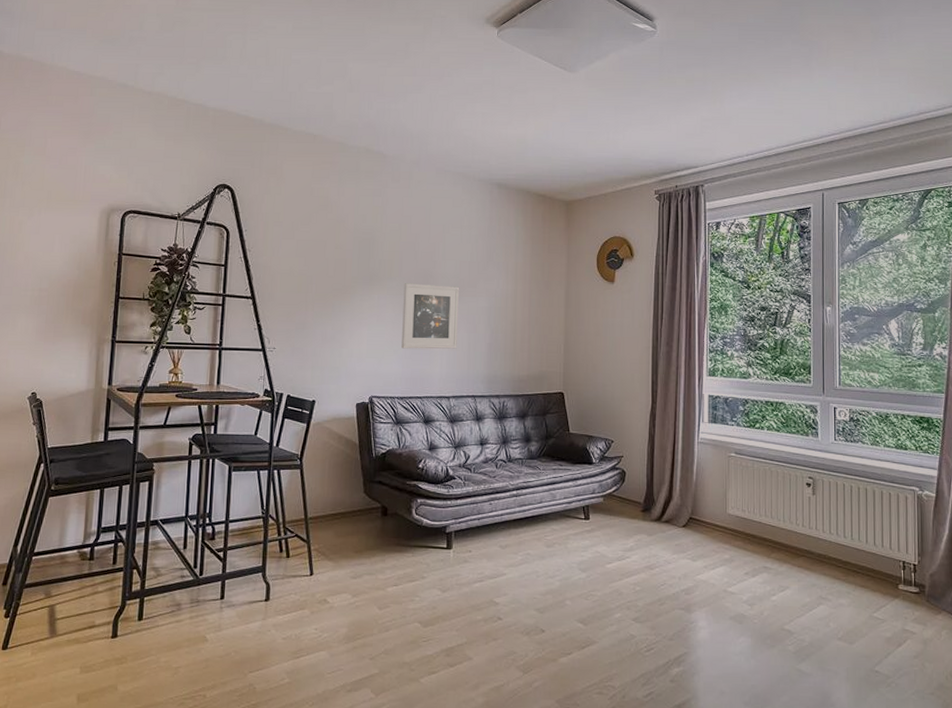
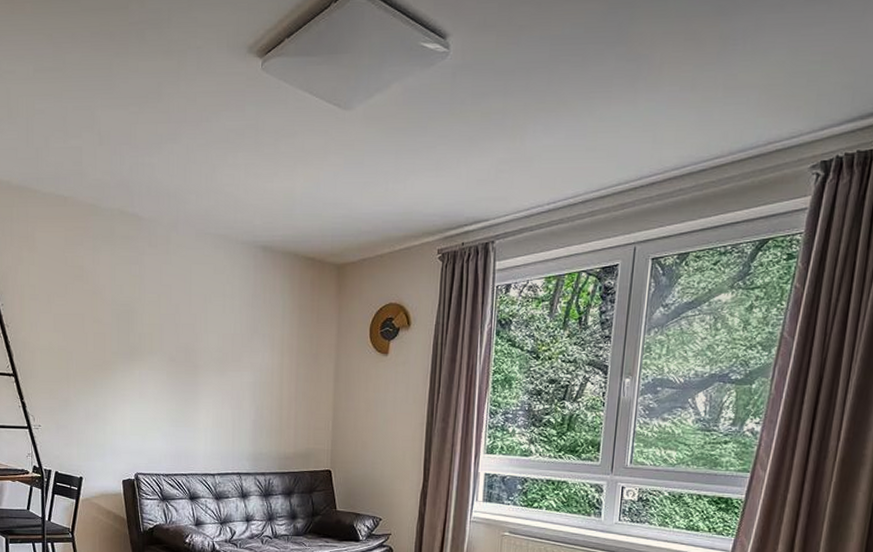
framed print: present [401,283,460,349] -> none [165,358,223,426]

